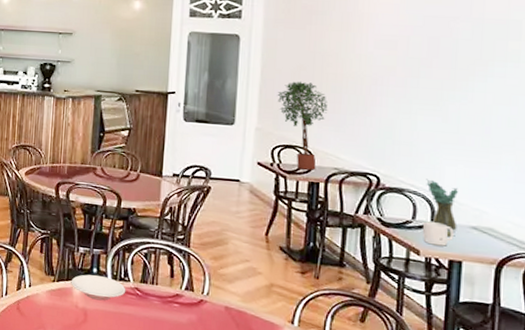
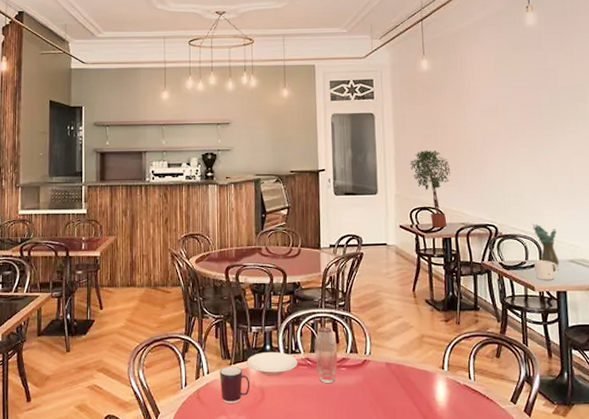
mug: none [41,282,73,321] -> present [219,366,250,403]
vase: none [145,258,171,317] -> present [315,327,338,383]

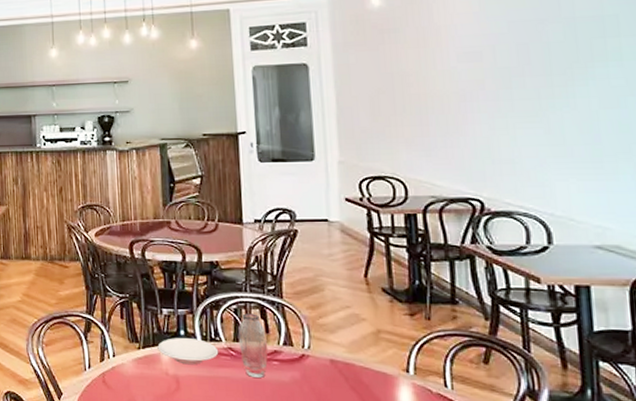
mug: present [219,366,250,403] -> none [126,350,163,391]
potted tree: present [409,149,451,227] -> none [357,106,416,201]
vase: present [532,224,560,272] -> none [536,198,579,260]
mug: present [533,260,558,280] -> none [538,245,577,271]

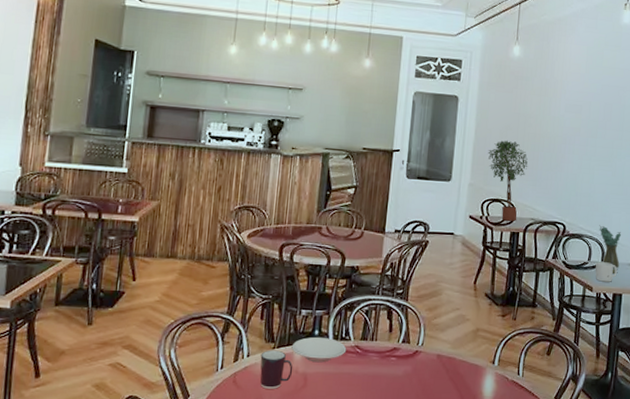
mug: none [126,350,163,391] -> present [260,350,293,389]
vase: present [239,313,268,378] -> none [365,314,390,372]
potted tree: none [357,106,416,201] -> present [488,140,528,221]
vase: none [536,198,579,260] -> present [599,225,621,274]
mug: none [538,245,577,271] -> present [595,262,617,282]

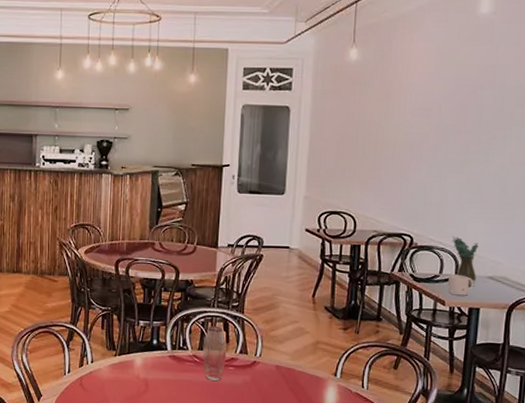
mug: present [260,350,293,389] -> none [103,357,135,393]
saucer: present [291,336,347,363] -> none [132,346,185,370]
vase: none [365,314,390,372] -> present [203,326,227,381]
potted tree: present [488,140,528,221] -> none [324,149,369,234]

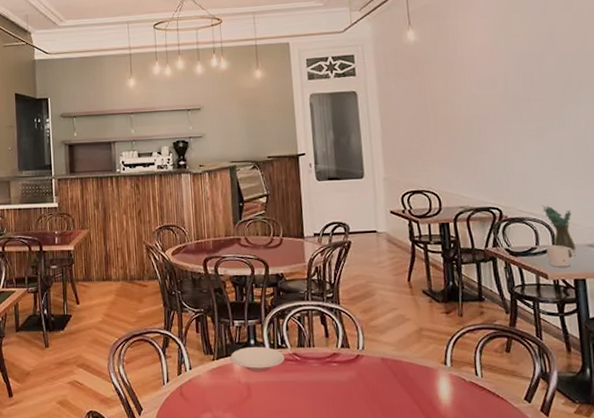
saucer: none [132,346,185,370] -> present [230,346,285,372]
vase: present [203,326,227,381] -> none [302,320,328,379]

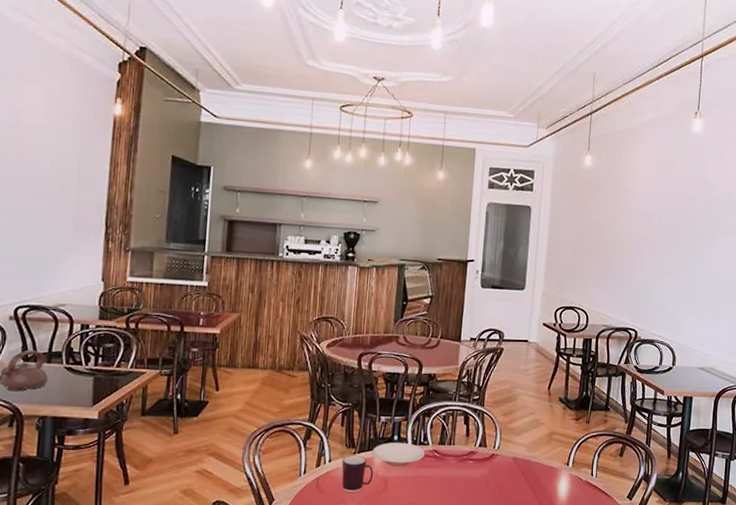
mug: none [202,361,236,400] -> present [341,455,374,492]
vase: present [542,205,577,258] -> none [670,330,692,378]
mug: present [545,245,575,267] -> none [666,366,688,386]

